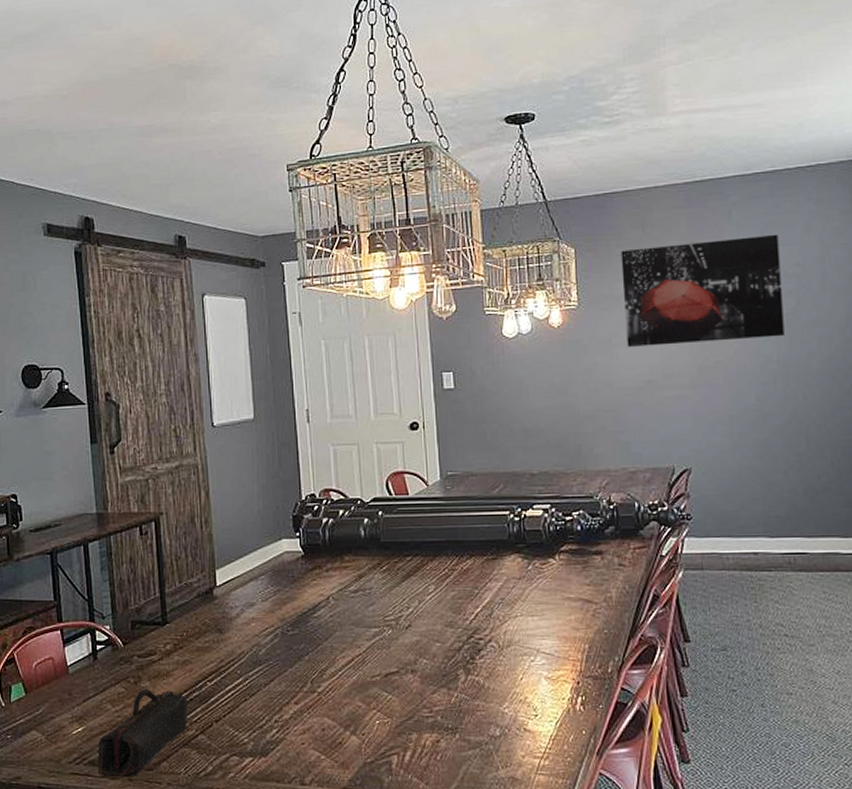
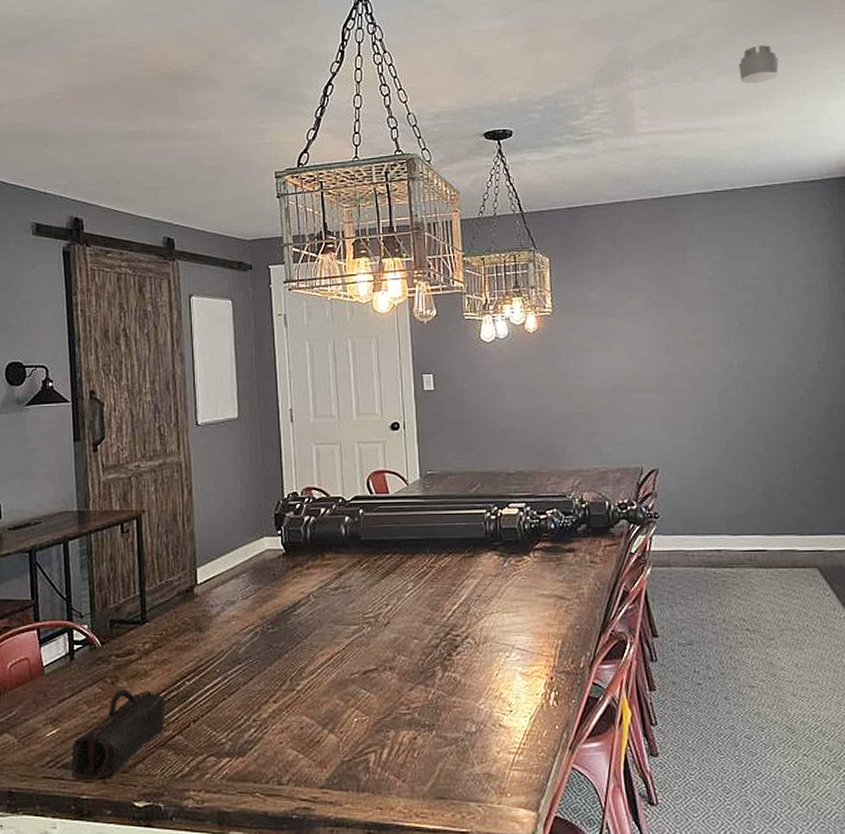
wall art: present [621,234,785,347] -> none [592,248,744,352]
smoke detector: none [781,11,827,55] -> present [738,45,779,84]

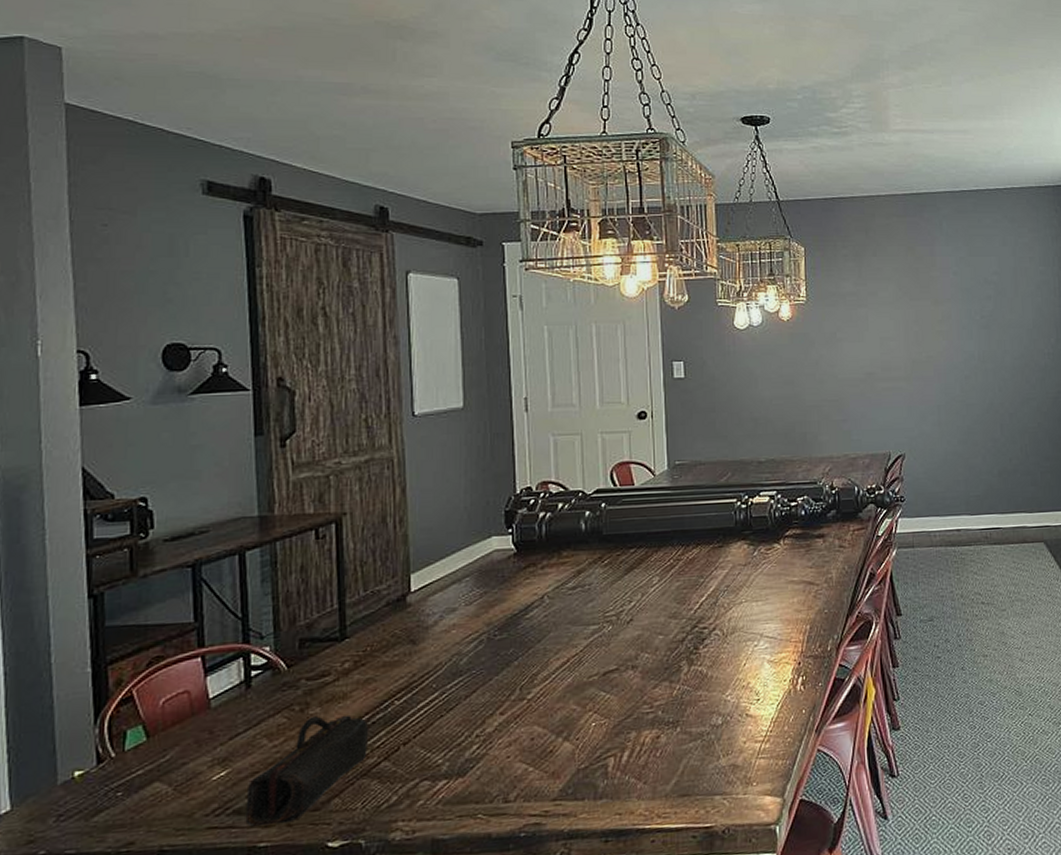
smoke detector: present [738,45,779,84] -> none [984,56,1020,92]

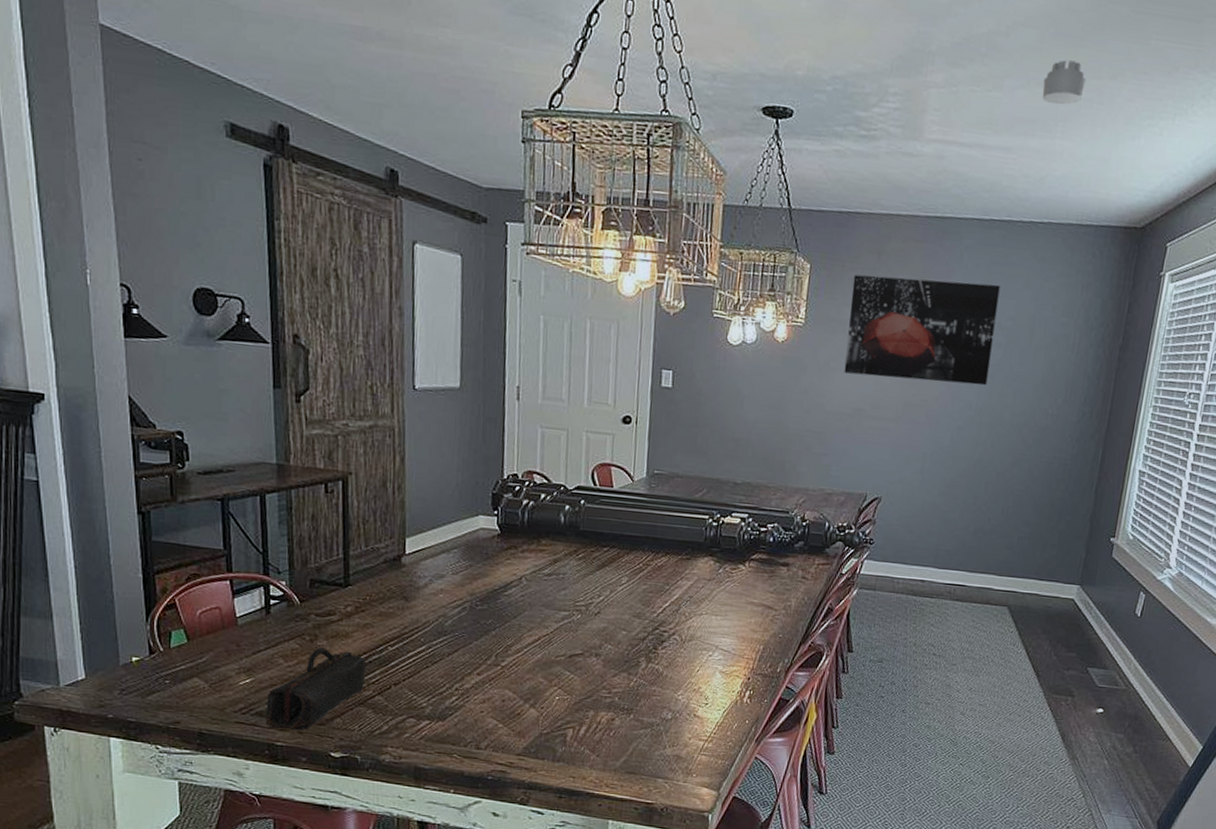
wall art: none [846,245,984,341] -> present [844,274,1000,386]
smoke detector: none [984,56,1020,92] -> present [1042,60,1086,105]

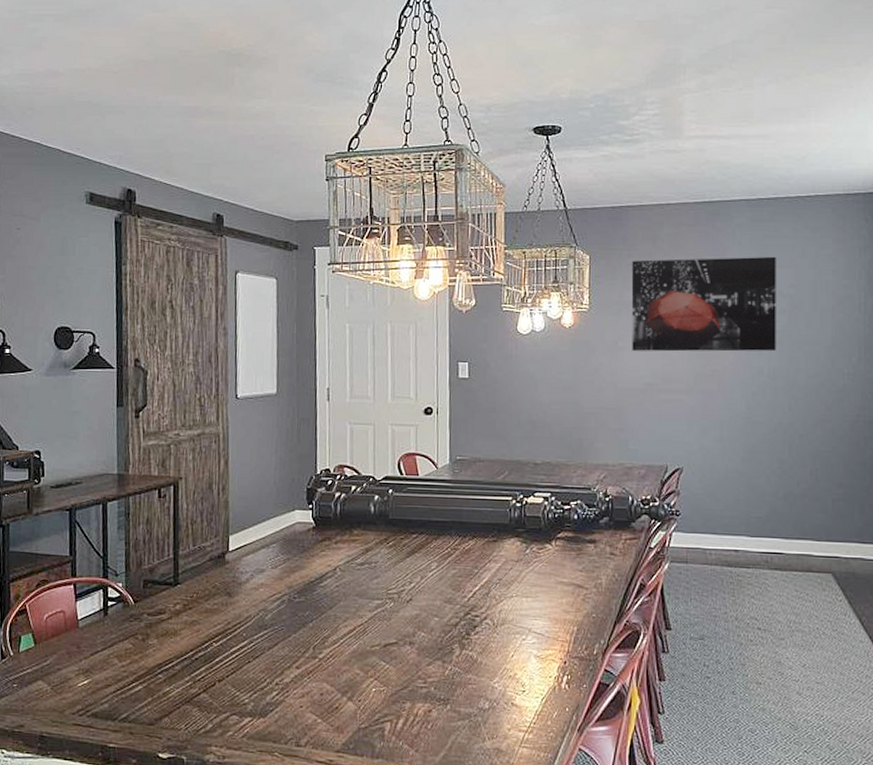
pencil case: present [265,647,365,731] -> none [100,646,192,731]
smoke detector: present [1042,60,1086,105] -> none [791,55,831,93]

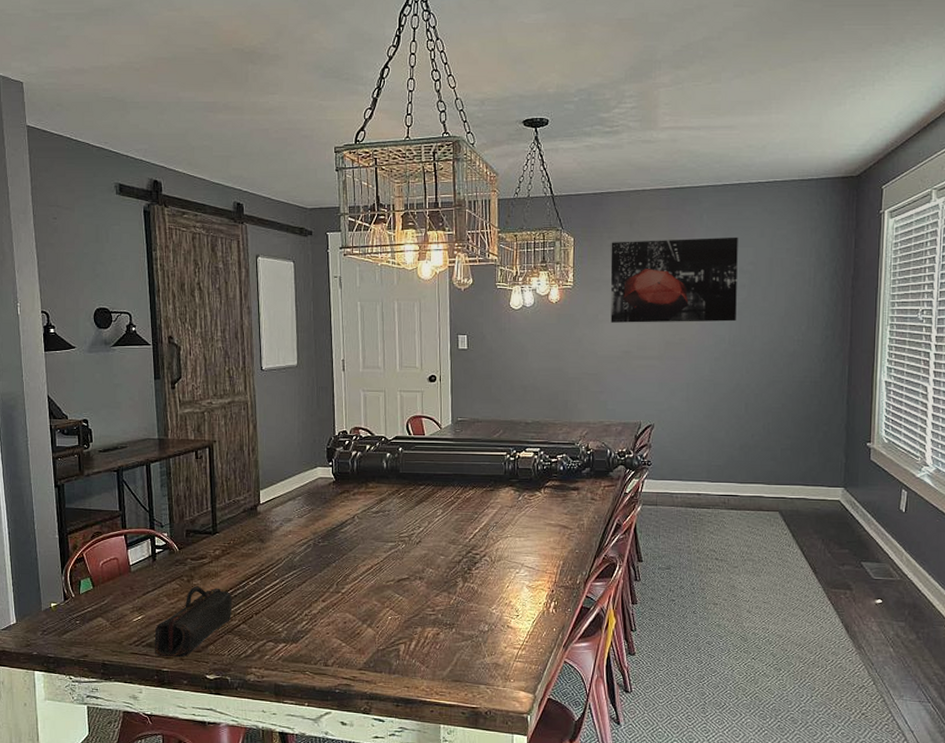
pencil case: none [100,646,192,731] -> present [154,586,232,658]

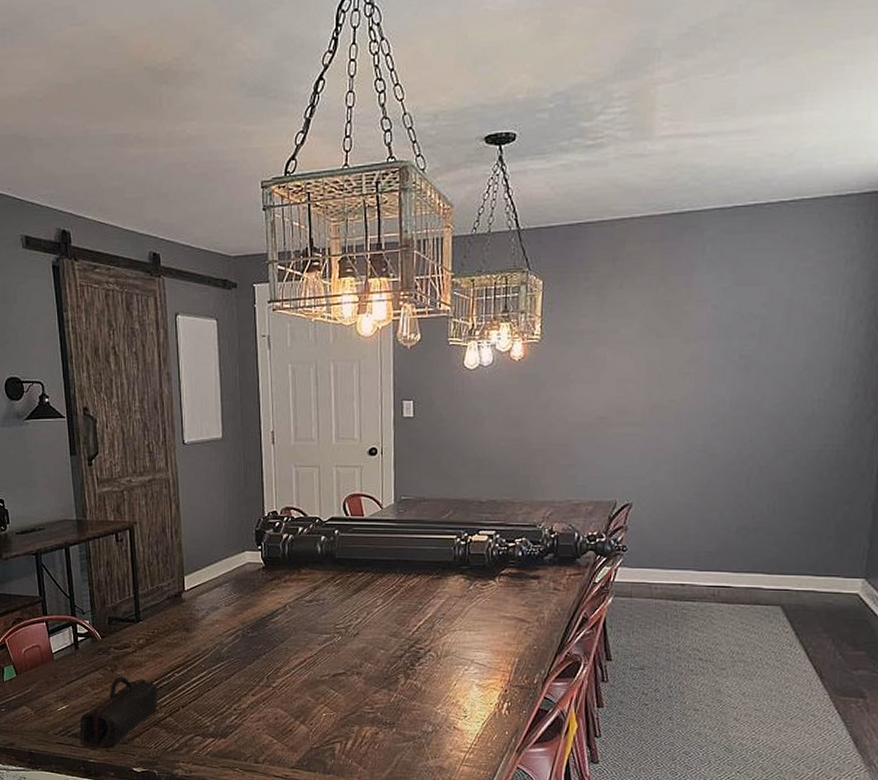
wall art: present [610,237,738,323] -> none [584,272,750,383]

